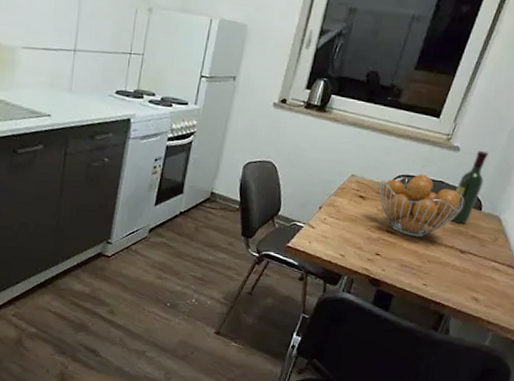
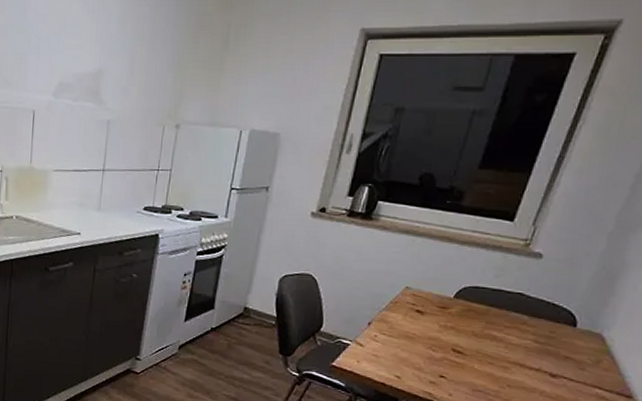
fruit basket: present [379,174,465,238] -> none [441,285,553,358]
wine bottle: present [446,150,489,224] -> none [529,256,582,343]

